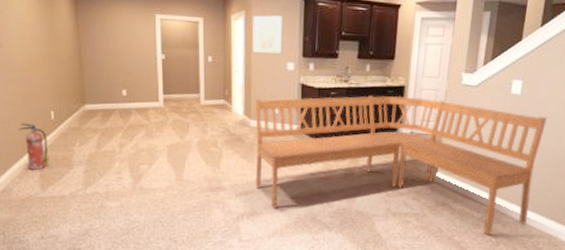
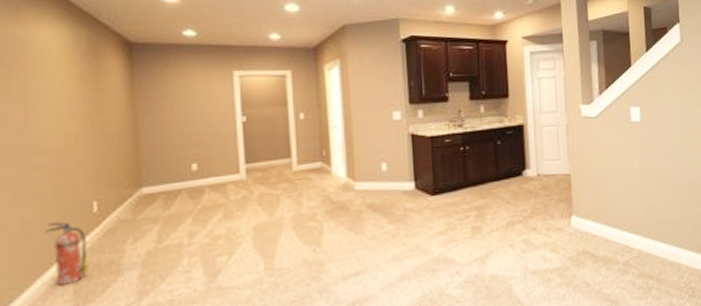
wall art: present [252,15,283,53] -> none [349,61,386,104]
bench: present [254,95,547,236] -> none [358,135,675,290]

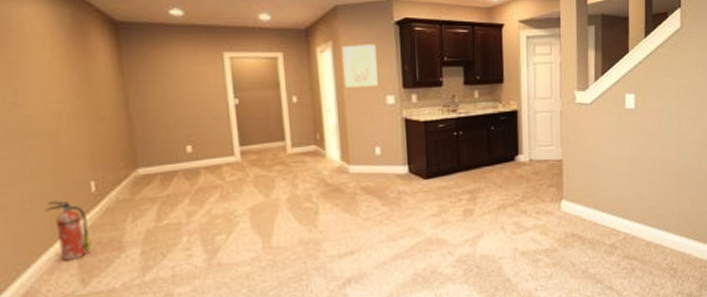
wall art: none [349,61,386,104] -> present [342,44,380,87]

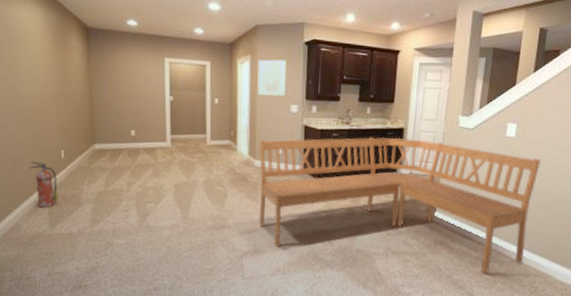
bench: none [352,121,663,268] -> present [259,137,541,274]

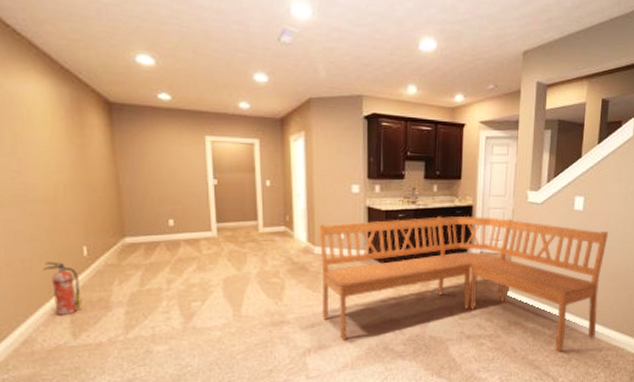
wall art: present [257,59,287,96] -> none [314,135,346,176]

